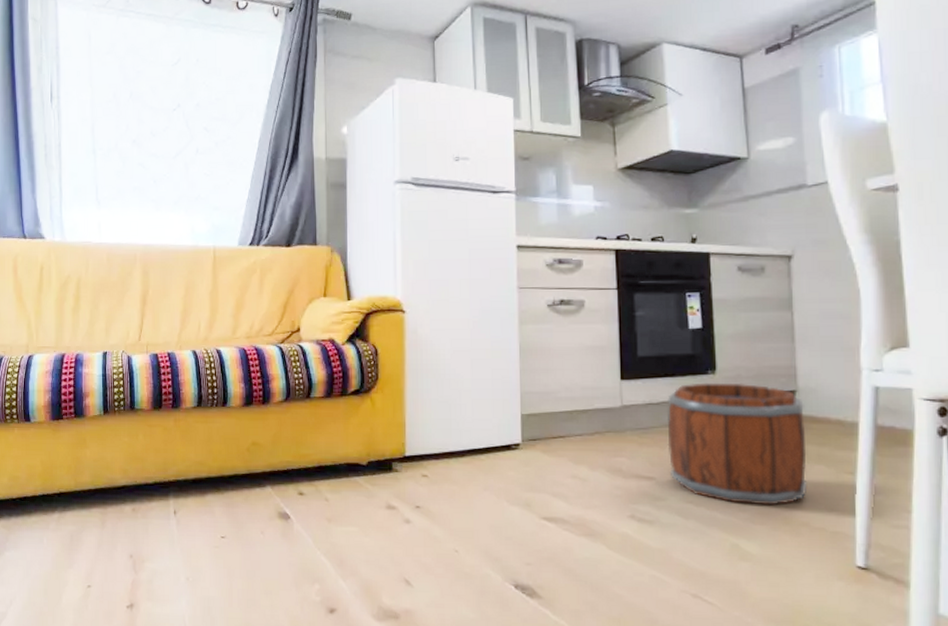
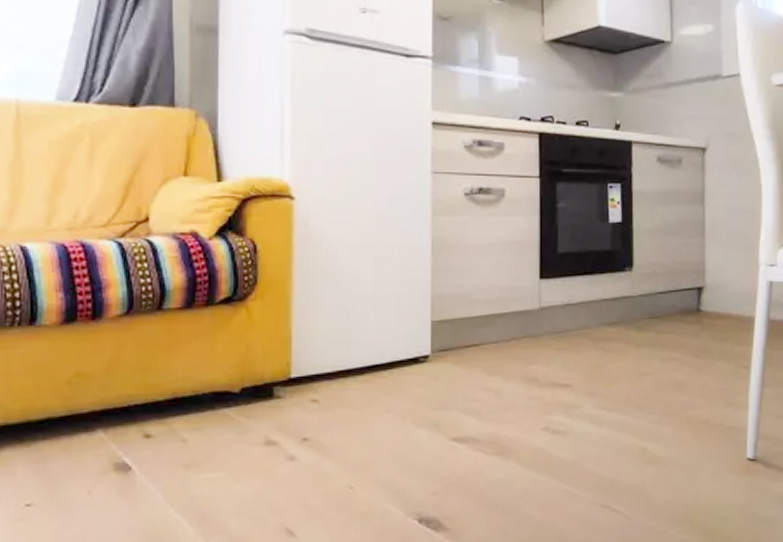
bucket: present [667,383,808,506] -> none [584,280,710,406]

